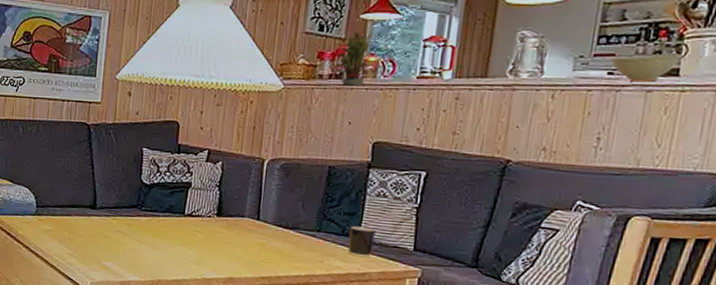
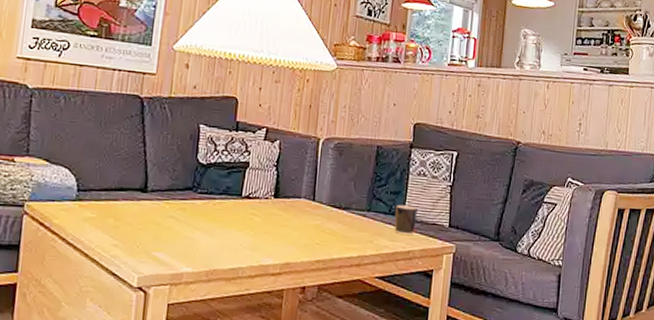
potted plant: present [333,31,373,87] -> none [380,18,412,70]
bowl: present [611,54,680,83] -> none [585,56,628,79]

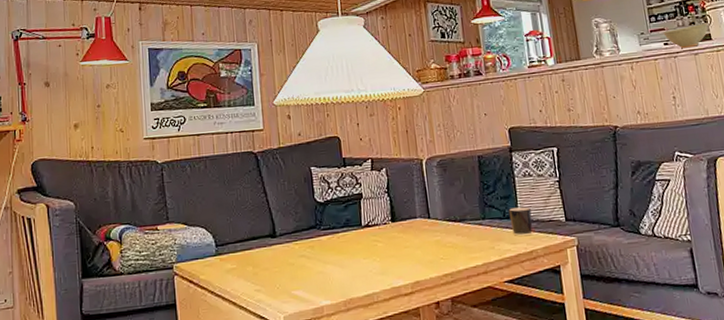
bowl: none [585,56,628,79] -> present [663,24,708,49]

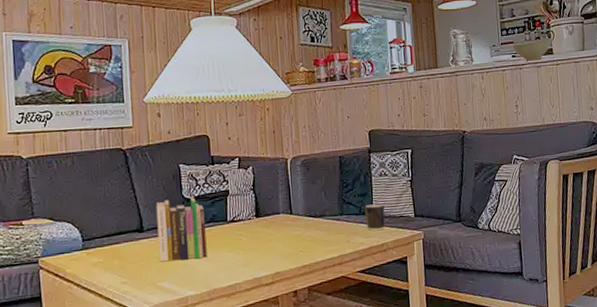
books: none [288,201,342,269] -> present [156,197,208,262]

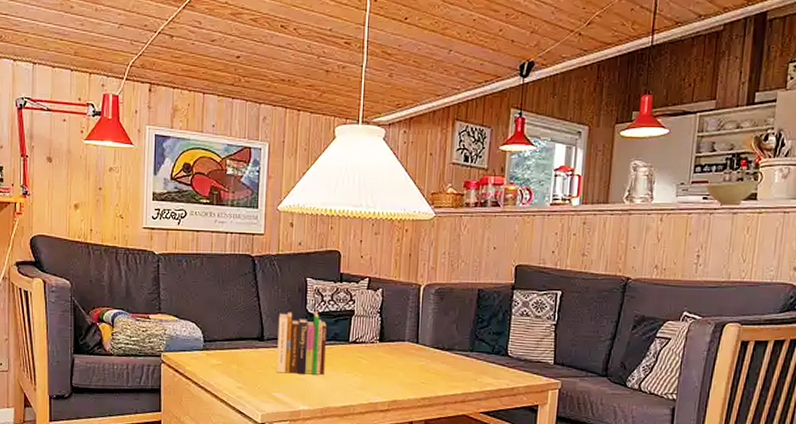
mug: present [364,203,385,231] -> none [497,344,521,374]

